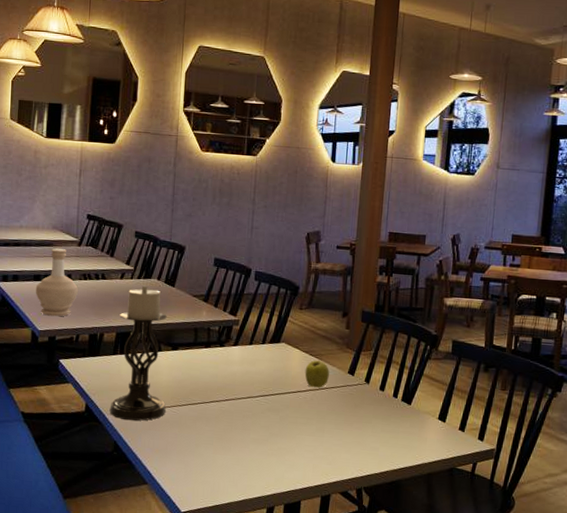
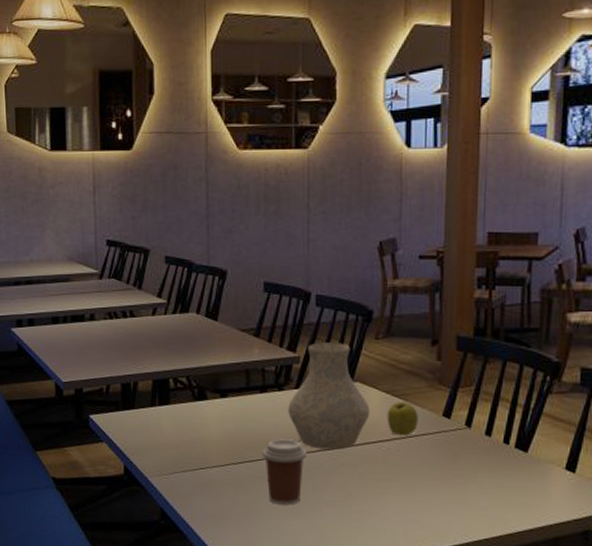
bottle: present [35,248,78,317] -> none [54,284,104,365]
candle holder: present [109,285,167,421] -> none [152,321,218,484]
coffee cup: none [203,386,239,442] -> present [262,438,306,505]
vase: none [226,309,293,397] -> present [288,342,370,450]

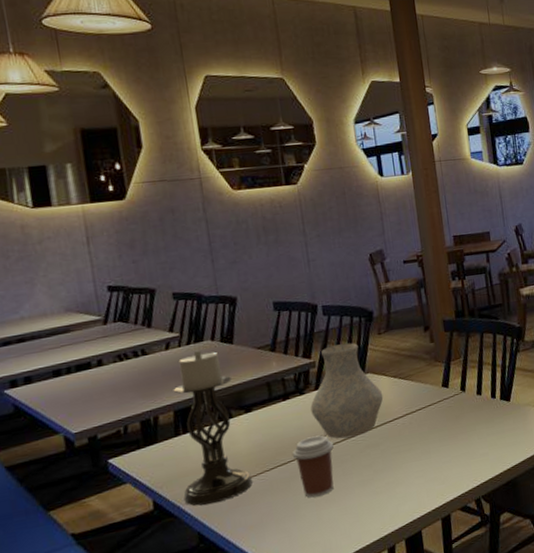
candle holder: none [152,321,218,484] -> present [173,350,252,506]
apple: present [386,398,418,436] -> none [397,378,424,411]

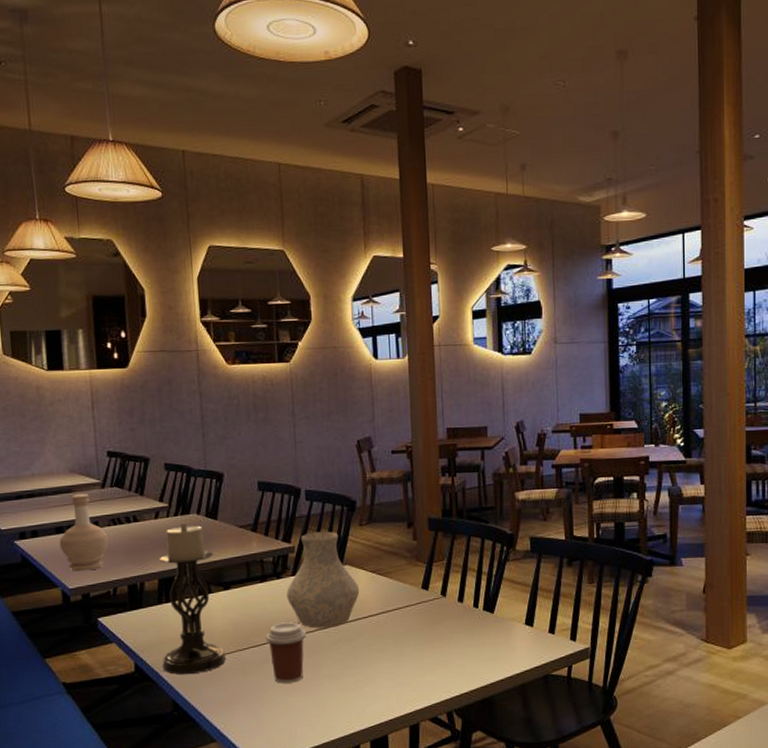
bottle: none [57,332,115,415] -> present [59,494,109,572]

